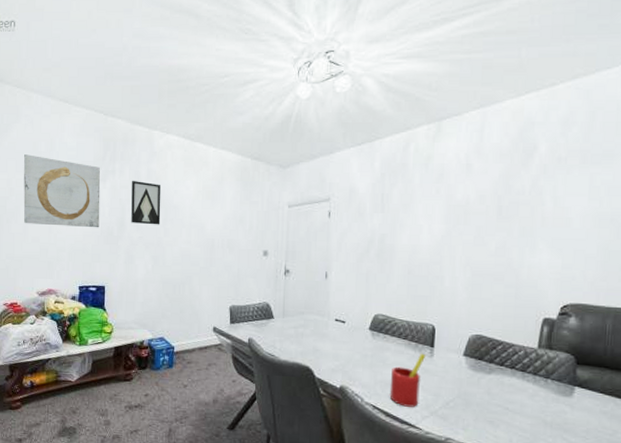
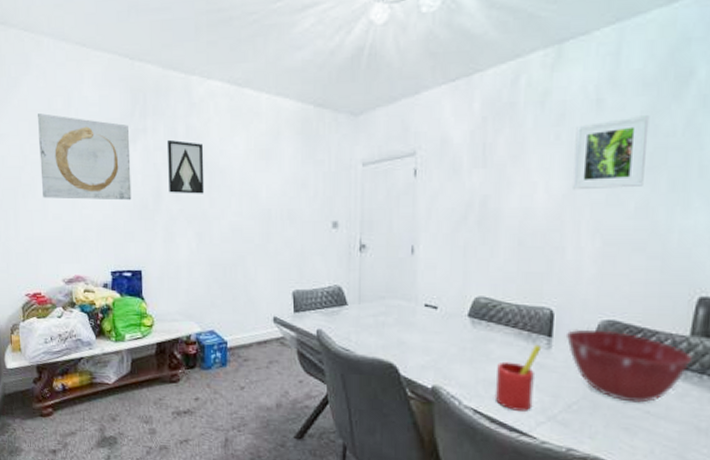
mixing bowl: none [444,341,539,401] -> present [565,329,692,403]
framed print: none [448,178,505,233] -> present [571,115,650,190]

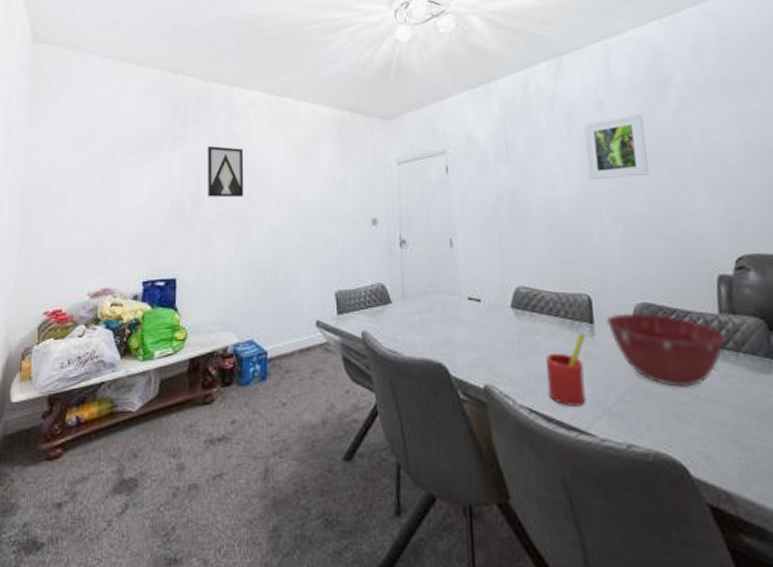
wall art: present [38,113,132,201] -> none [73,124,170,208]

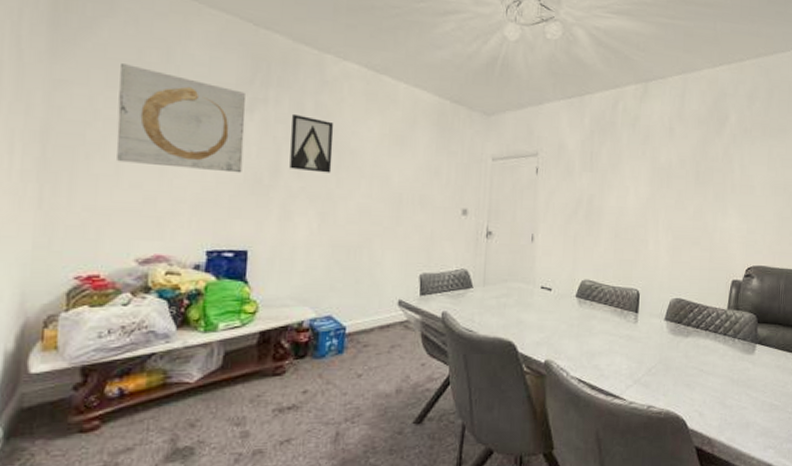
wall art: none [73,124,170,208] -> present [116,64,245,173]
straw: present [546,332,586,406] -> none [595,319,631,377]
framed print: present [583,114,649,181] -> none [653,143,702,197]
mixing bowl: present [606,313,725,387] -> none [647,306,728,363]

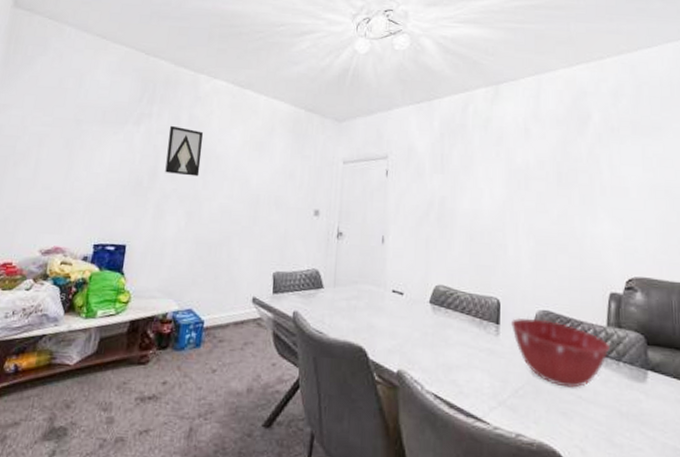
wall art: present [116,64,245,173] -> none [35,90,135,177]
mixing bowl: none [647,306,728,363] -> present [510,317,610,388]

